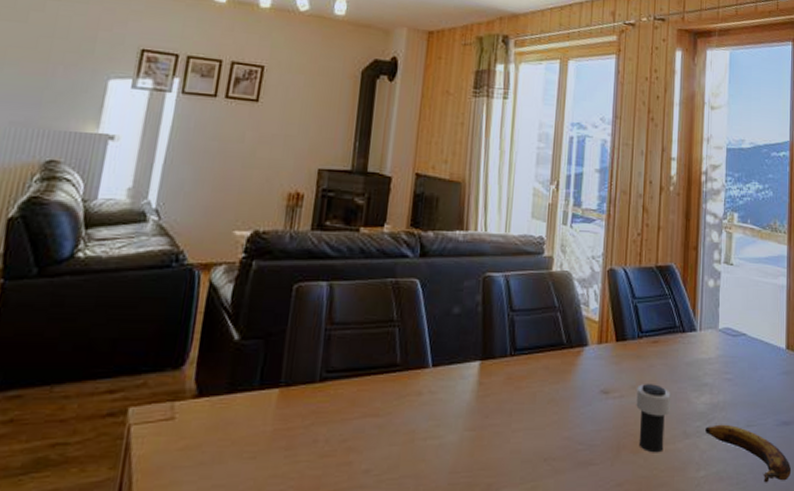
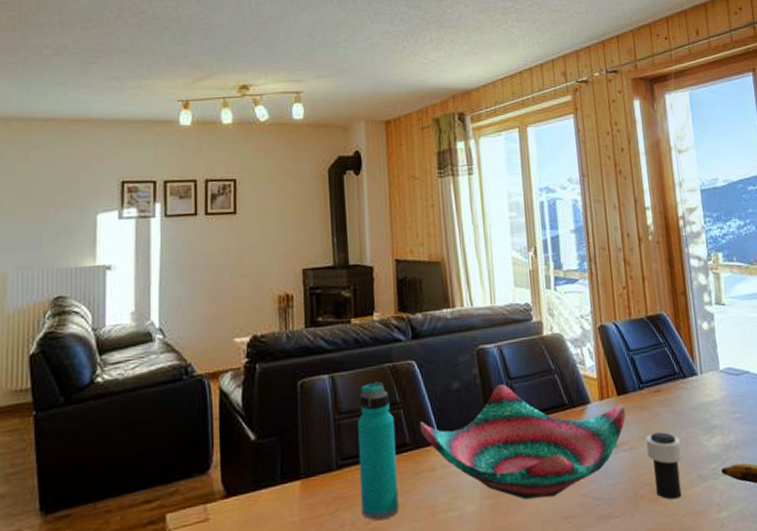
water bottle: none [338,295,389,439] -> present [358,381,399,520]
decorative bowl: none [413,316,621,437] -> present [420,384,626,500]

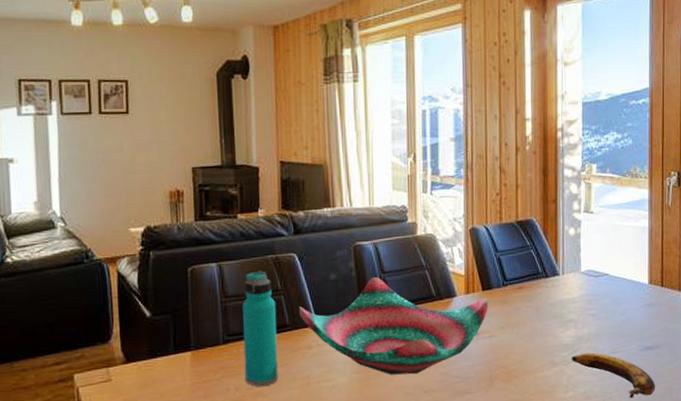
cup: present [645,432,683,500] -> none [505,324,537,381]

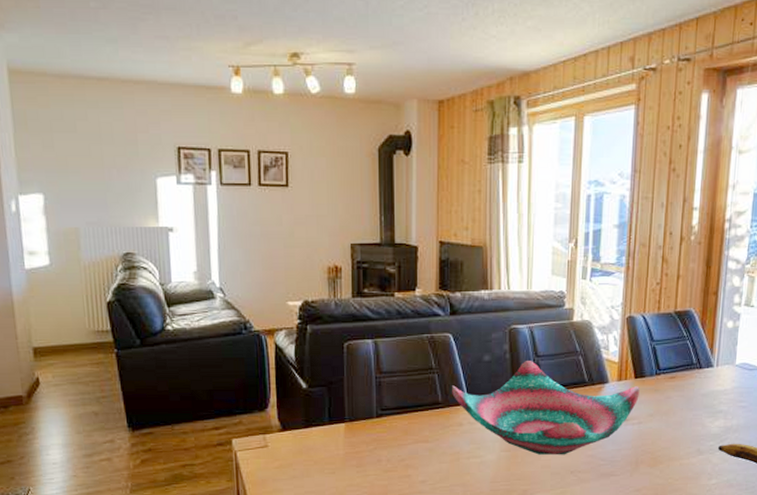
water bottle: present [242,270,278,386] -> none [396,349,430,459]

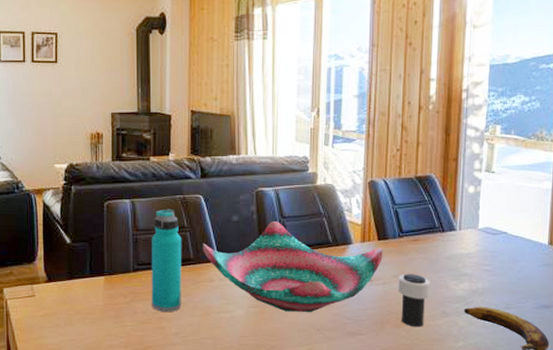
water bottle: none [396,349,430,459] -> present [151,209,182,312]
cup: none [653,412,686,466] -> present [398,274,430,327]

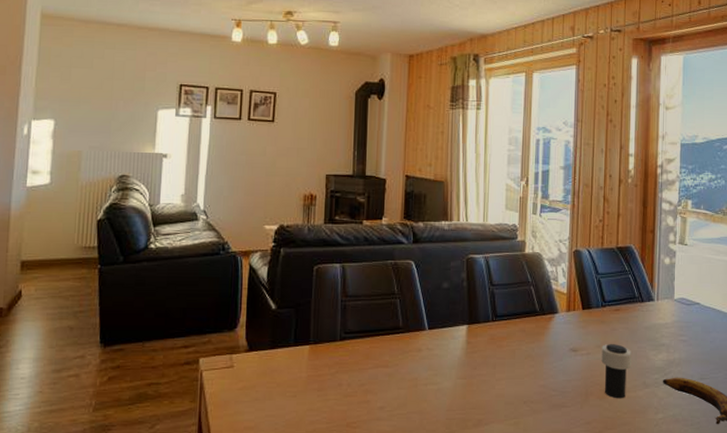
water bottle: present [151,209,182,312] -> none [357,274,392,384]
decorative bowl: present [203,222,383,313] -> none [412,289,587,385]

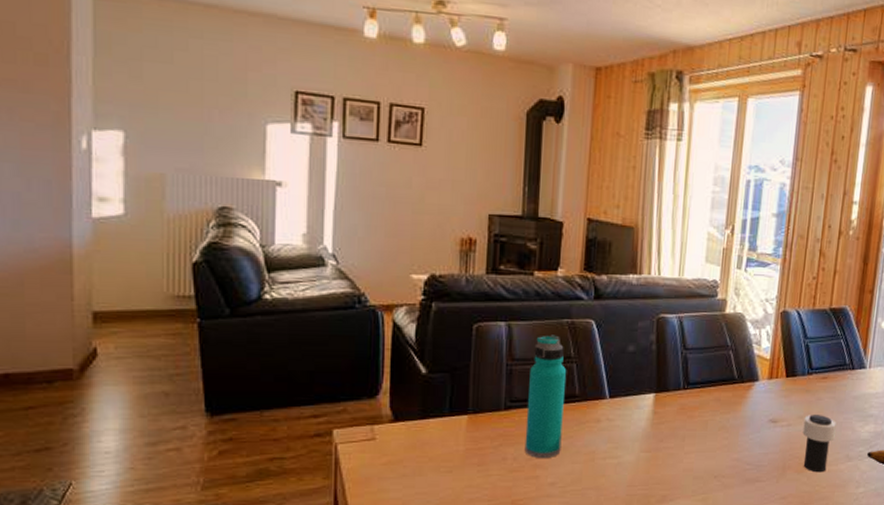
water bottle: none [357,274,392,384] -> present [524,335,567,458]

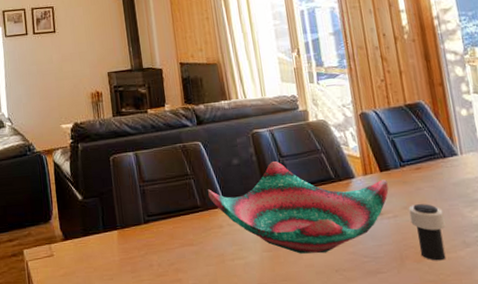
water bottle: present [524,335,567,458] -> none [158,158,195,263]
decorative bowl: none [591,353,791,458] -> present [208,161,389,254]

